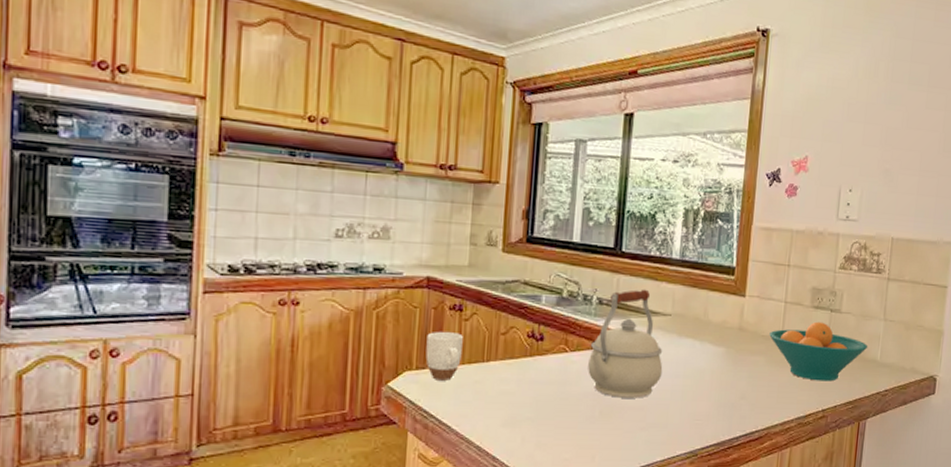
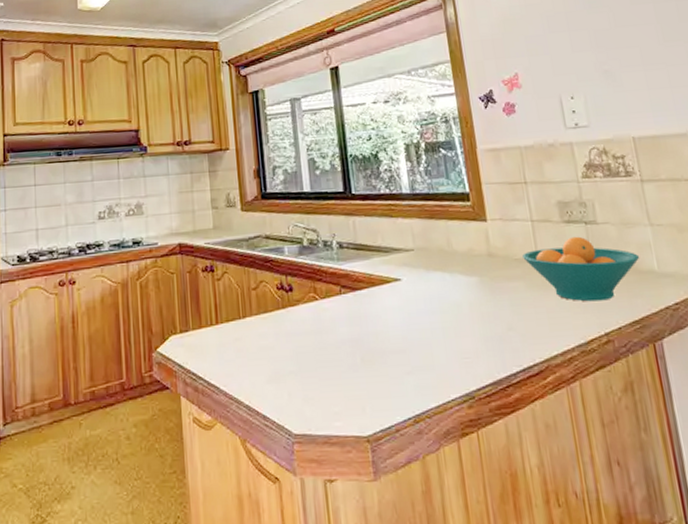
mug: present [425,331,463,381] -> none [186,292,220,342]
kettle: present [588,289,663,398] -> none [339,227,418,342]

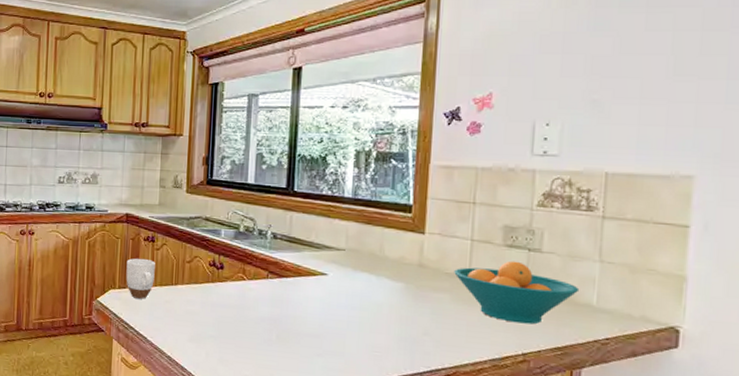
mug: none [186,292,220,342] -> present [126,258,155,299]

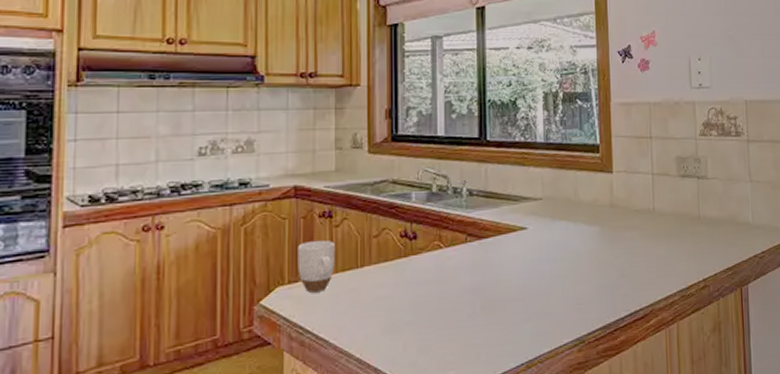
fruit bowl: present [454,261,580,324] -> none [641,190,739,251]

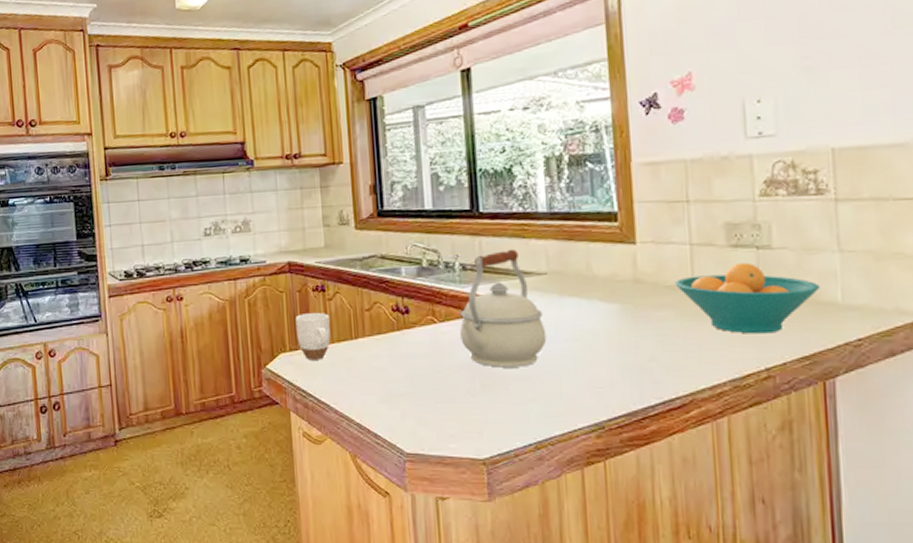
kettle: none [464,175,540,291] -> present [460,248,547,368]
fruit bowl: none [641,190,739,251] -> present [675,262,821,334]

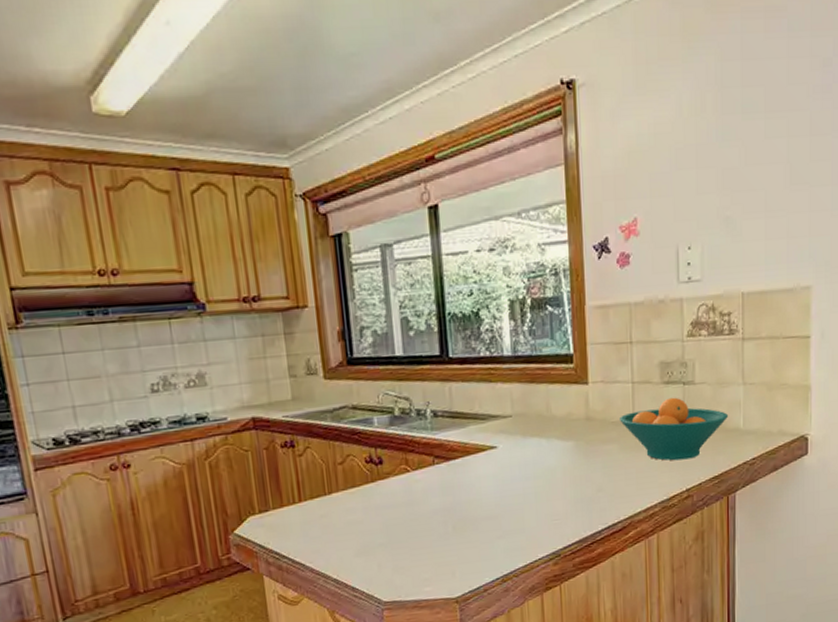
mug: present [295,312,331,360] -> none [263,469,303,521]
kettle: present [460,248,547,368] -> none [432,393,512,510]

